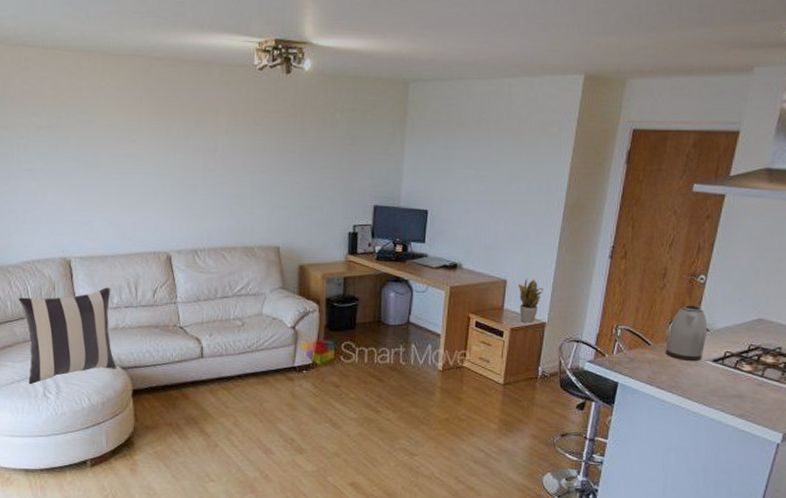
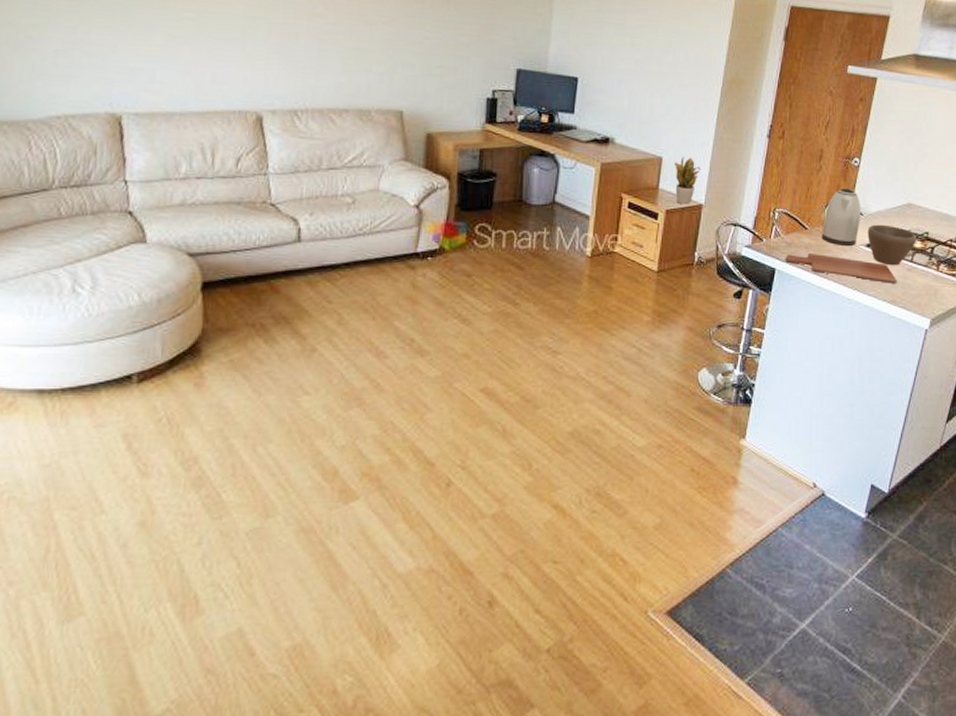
pillow: present [18,287,117,385] -> none [41,152,182,277]
cutting board: none [628,367,746,398] -> present [785,252,897,283]
bowl: none [714,340,768,381] -> present [867,224,916,266]

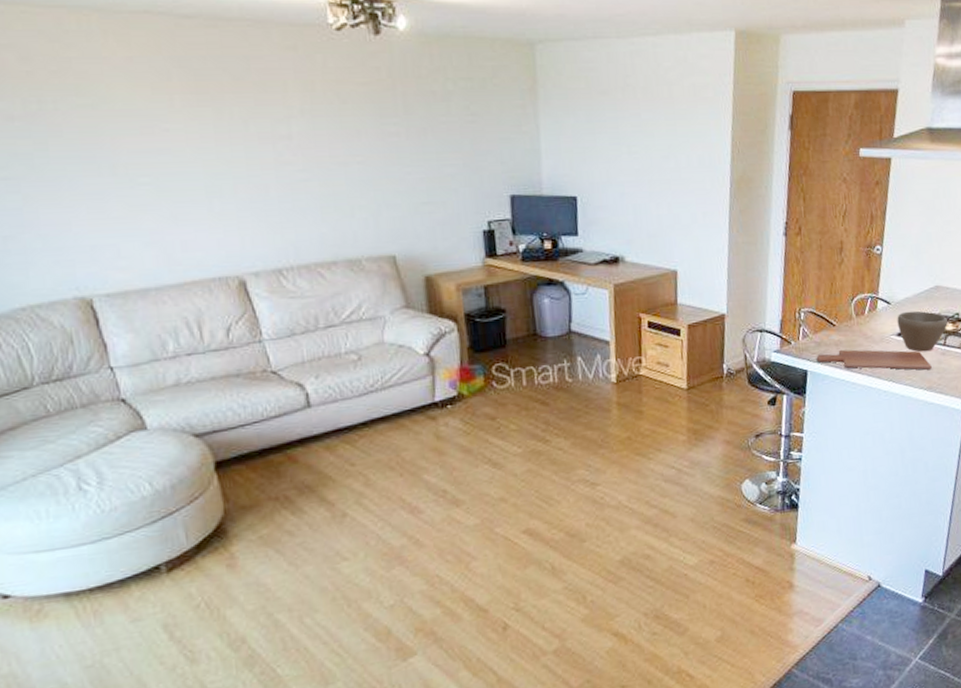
potted plant: present [675,157,700,205] -> none [691,266,718,317]
kettle: present [821,188,861,246] -> none [850,278,889,338]

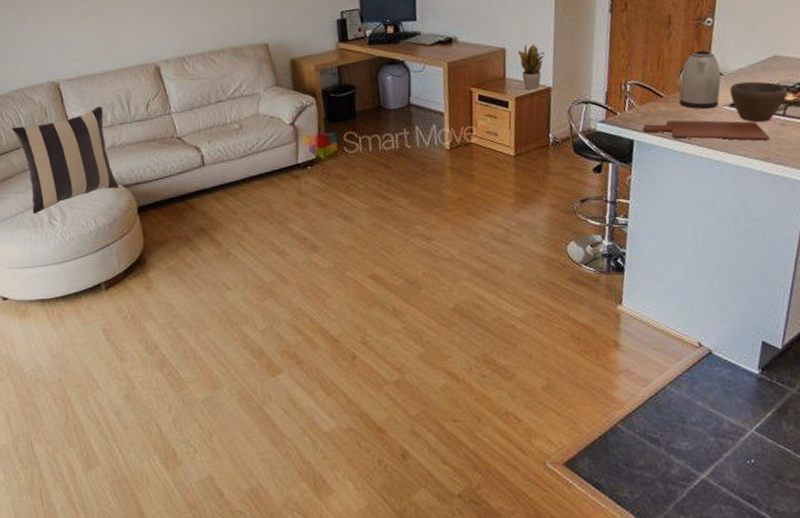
pillow: none [15,331,187,478] -> present [12,106,120,214]
potted plant: none [691,266,718,317] -> present [518,44,545,91]
kettle: none [850,278,889,338] -> present [679,50,721,109]

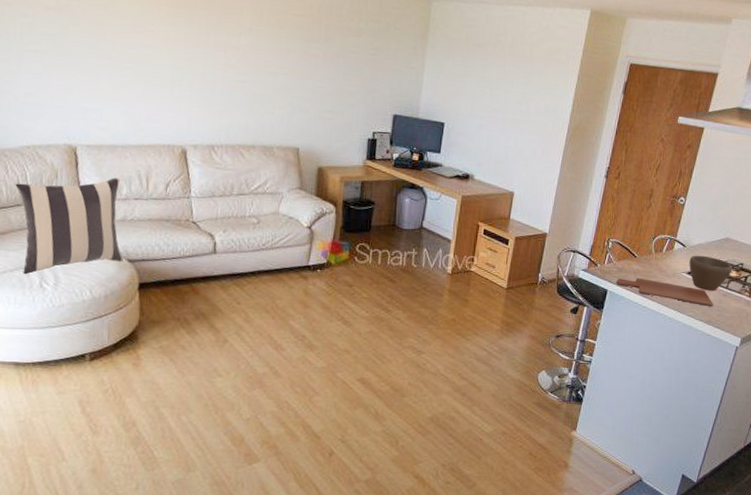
potted plant: present [518,44,545,91] -> none [524,192,546,233]
kettle: present [679,50,721,109] -> none [648,223,685,273]

